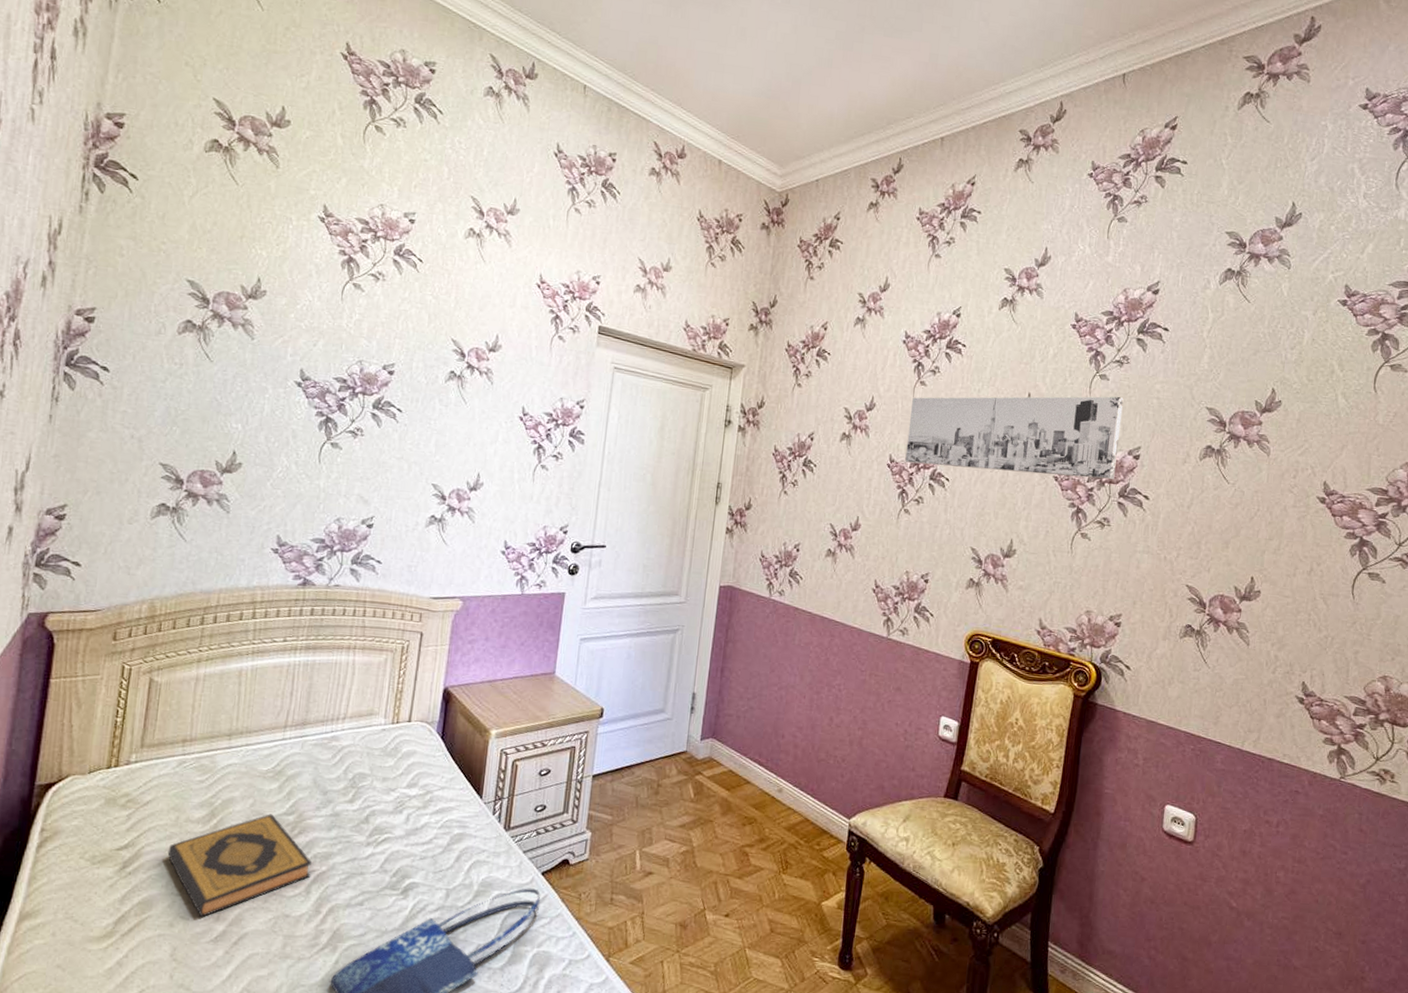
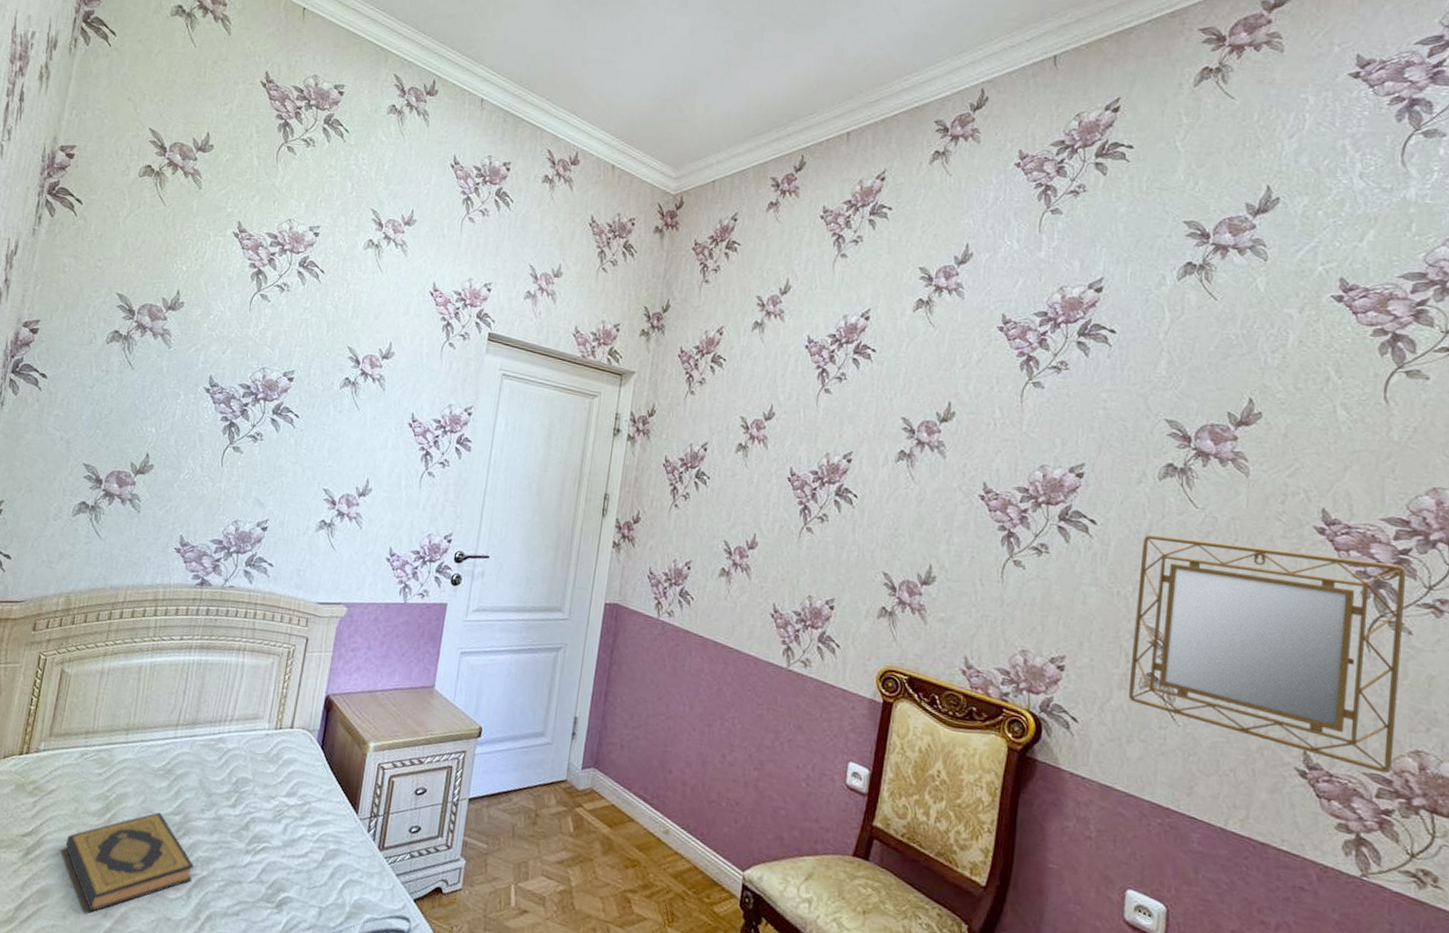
wall art: present [905,396,1124,479] -> none [807,406,1063,500]
home mirror: none [1171,507,1383,696] -> present [1128,535,1407,774]

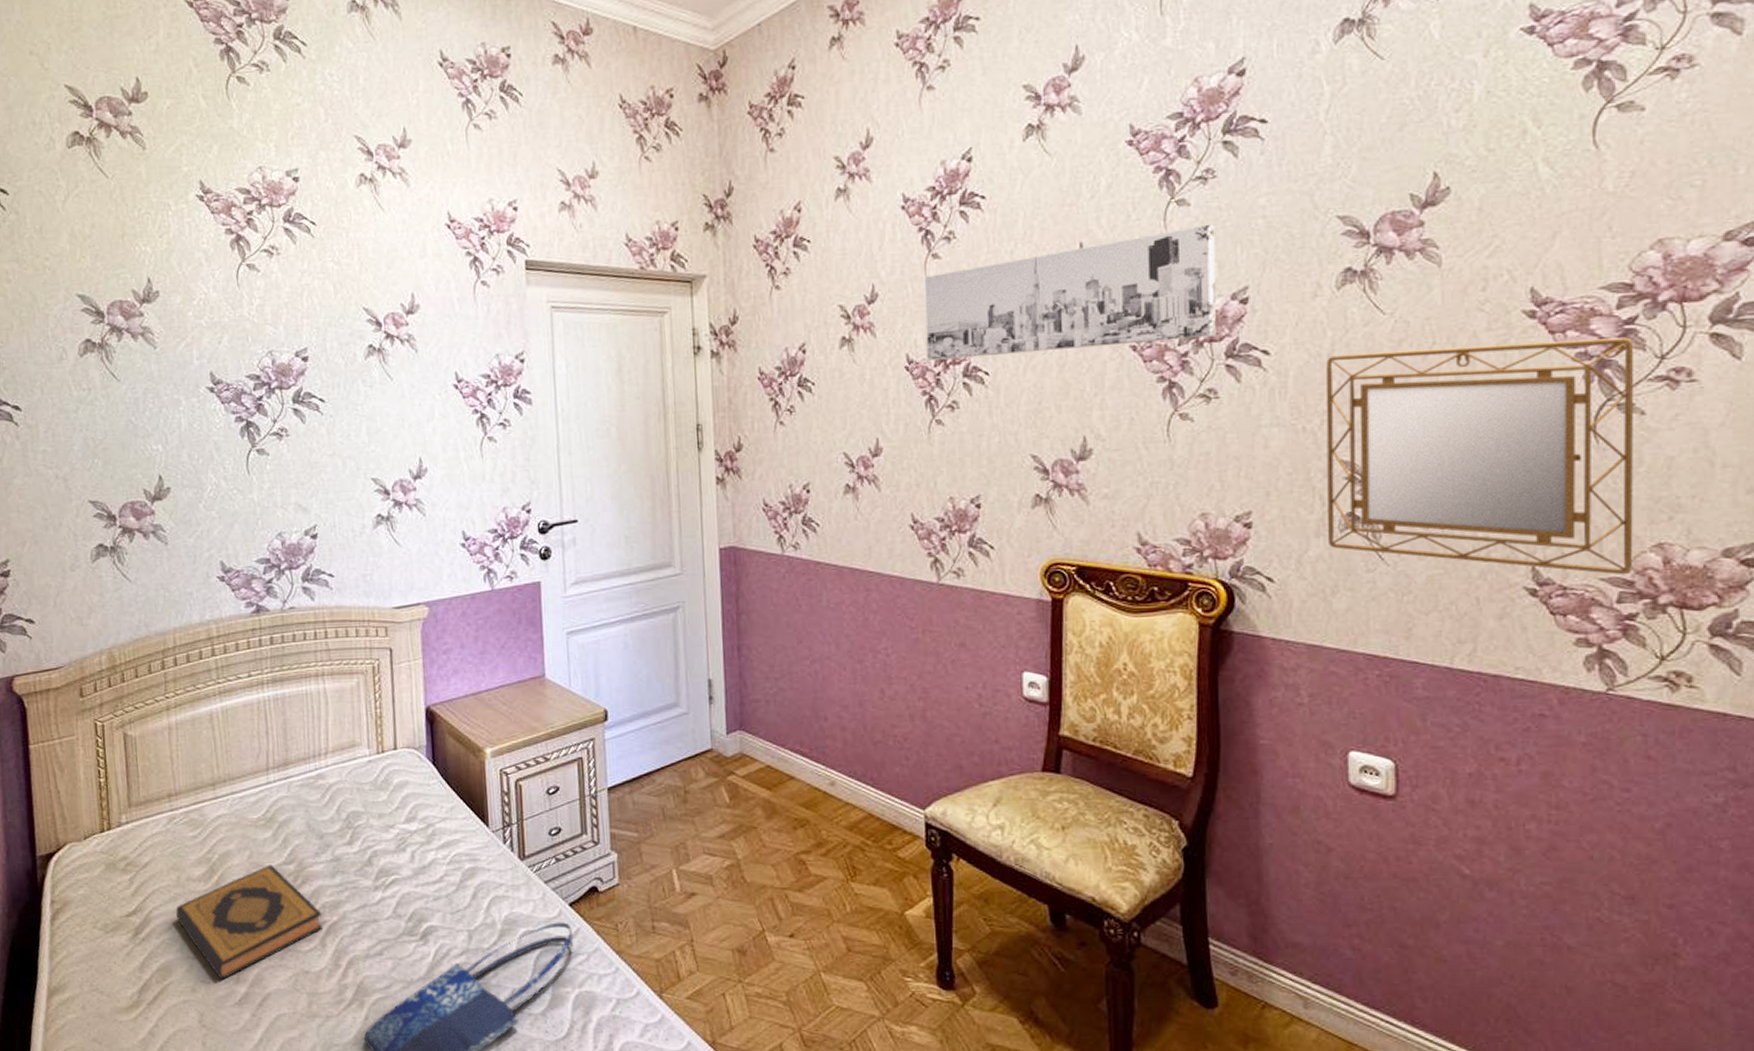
wall art: none [807,406,1063,500] -> present [925,224,1216,360]

